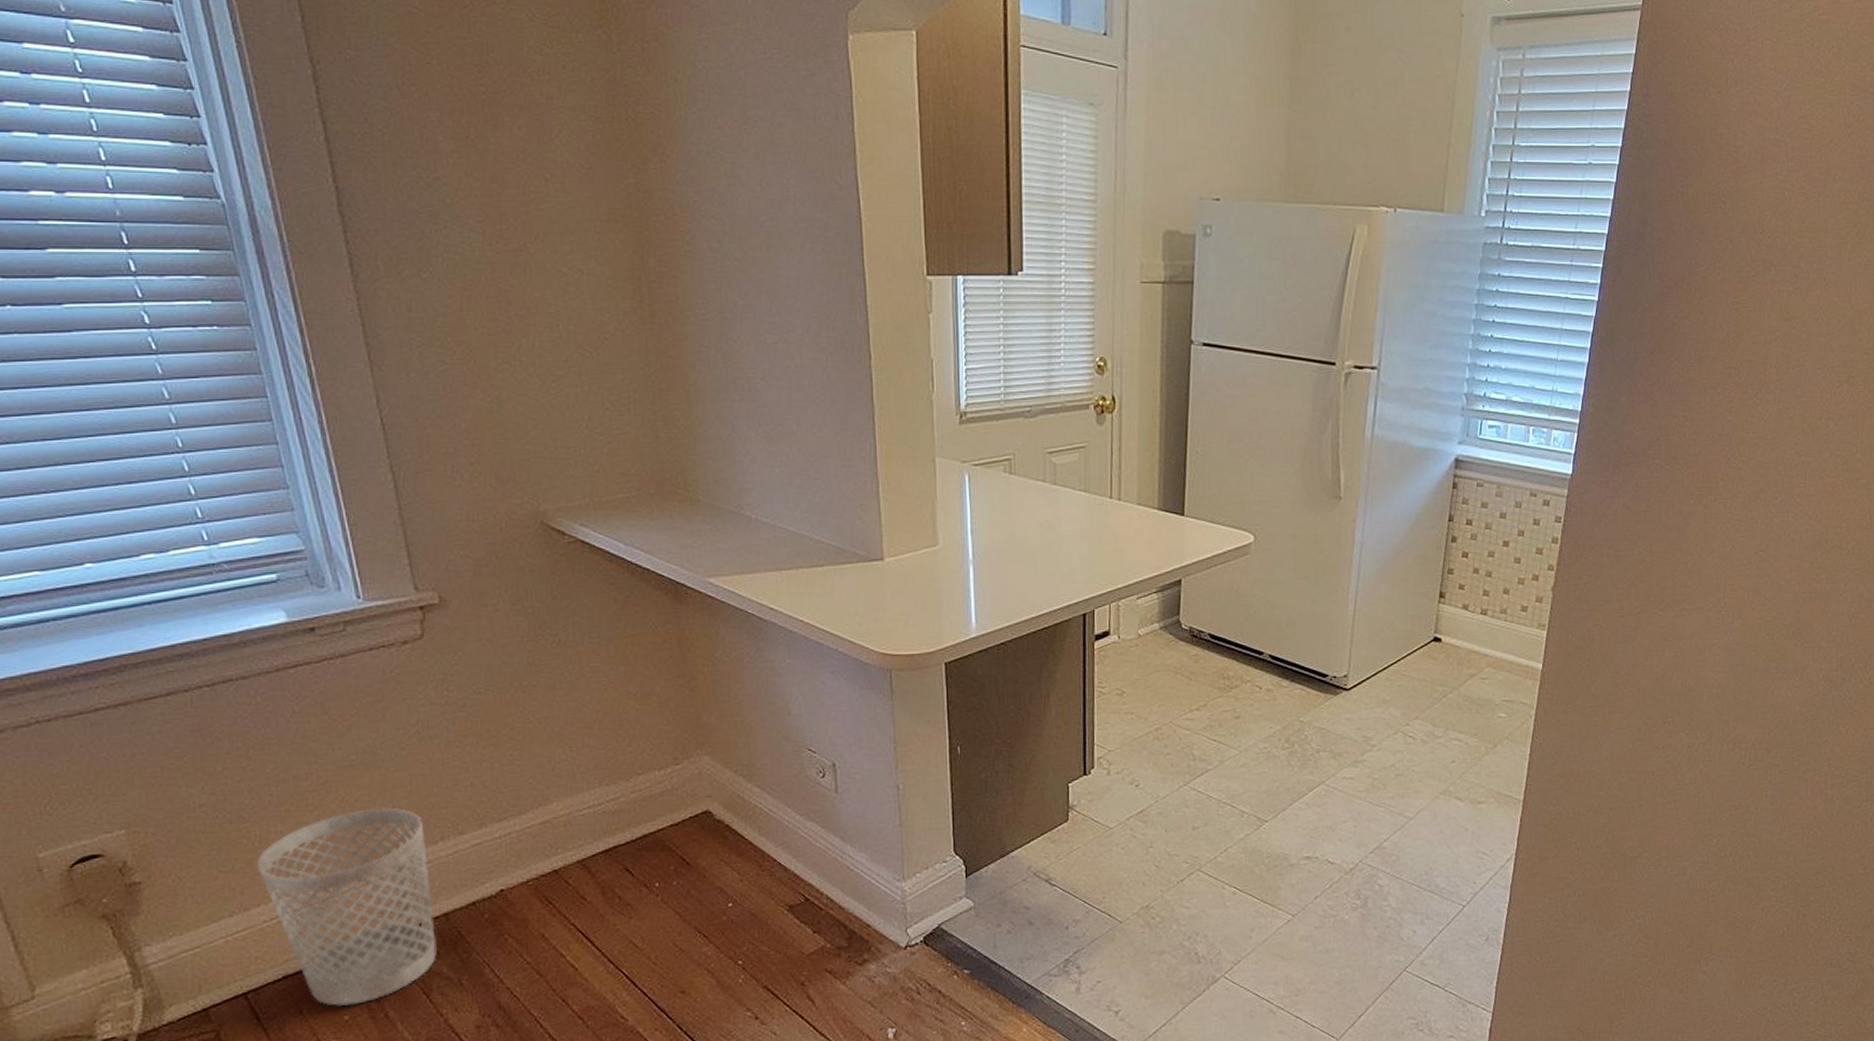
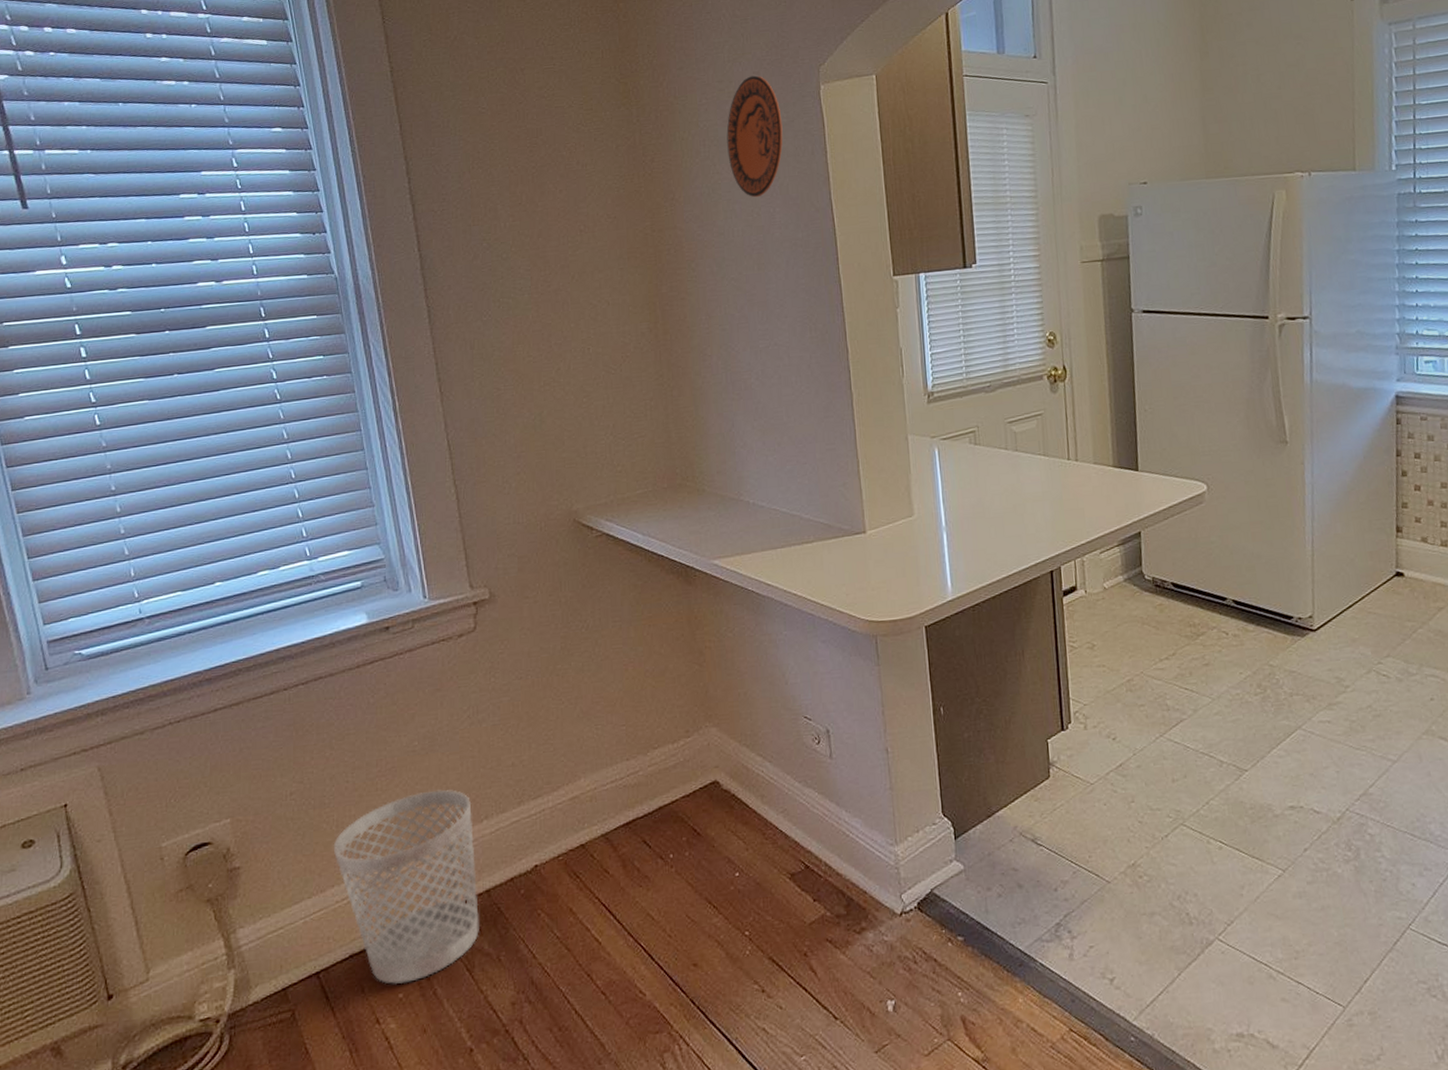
decorative plate: none [731,11,801,164] -> present [726,75,783,198]

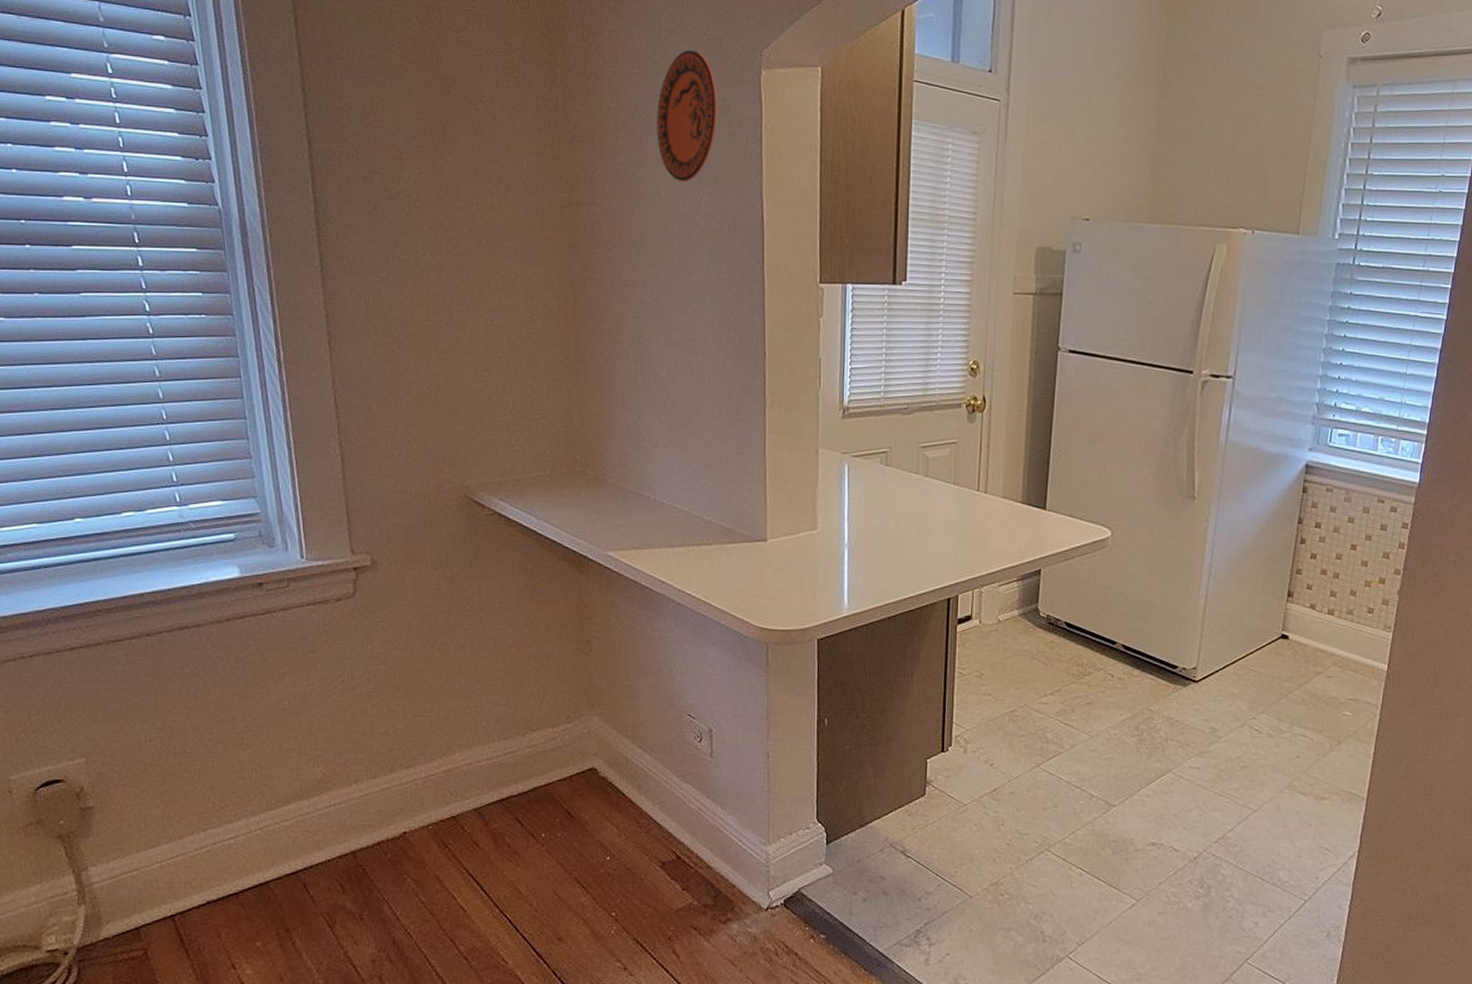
wastebasket: present [333,789,479,984] -> none [193,750,343,933]

